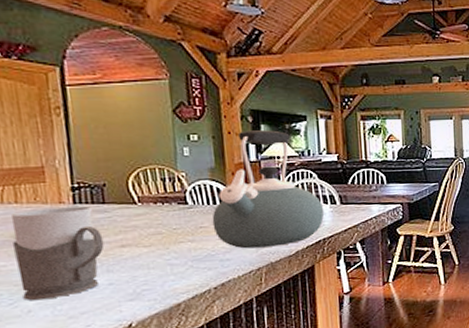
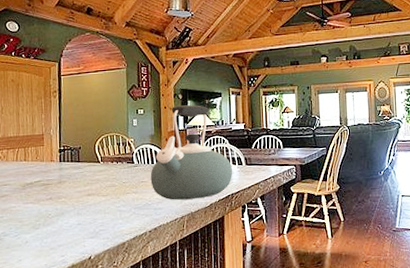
mug: present [11,206,105,301] -> none [21,164,77,234]

